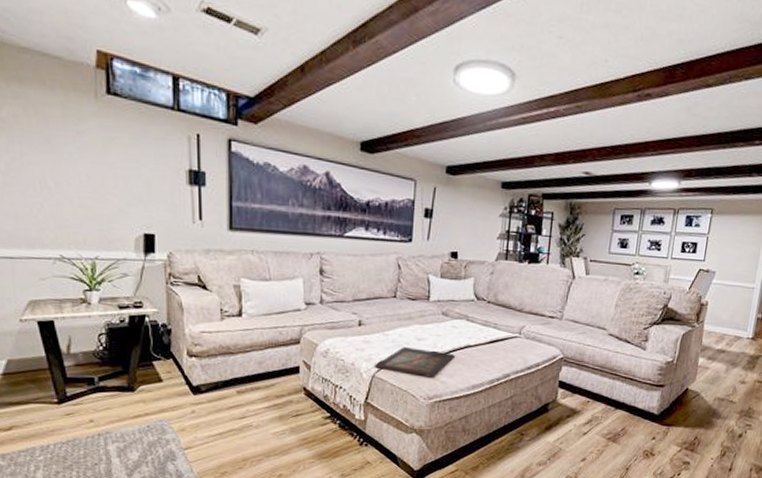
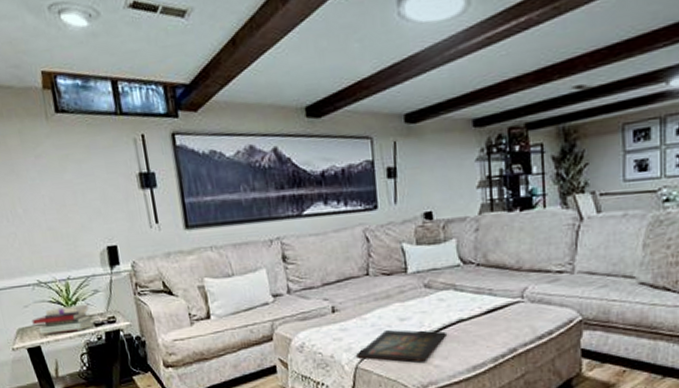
books: none [47,284,117,312] -> present [31,304,93,334]

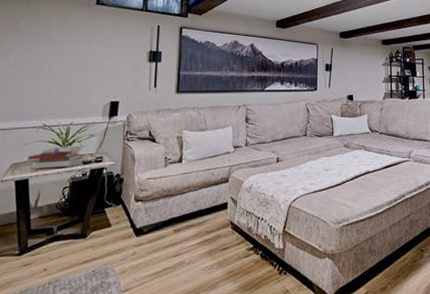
icon panel: present [355,330,446,362] -> none [290,177,357,203]

